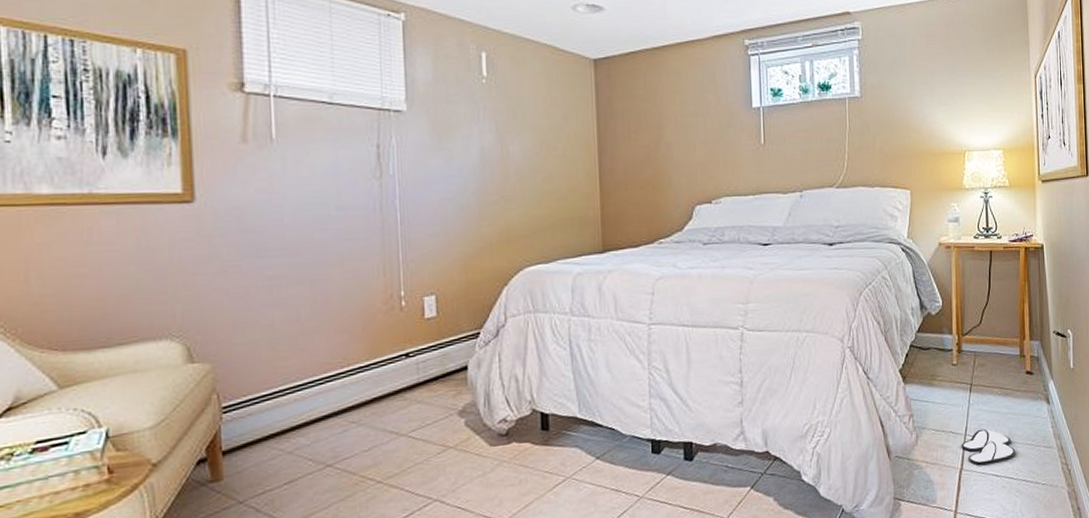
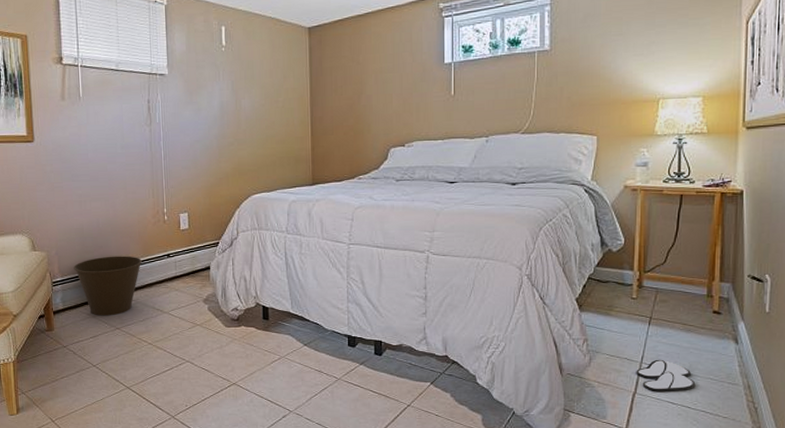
basket: none [258,359,367,451] -> present [74,256,142,316]

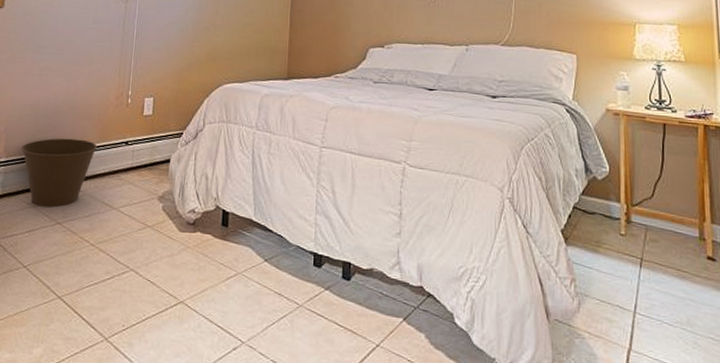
slippers: present [636,359,696,391] -> none [629,309,696,352]

